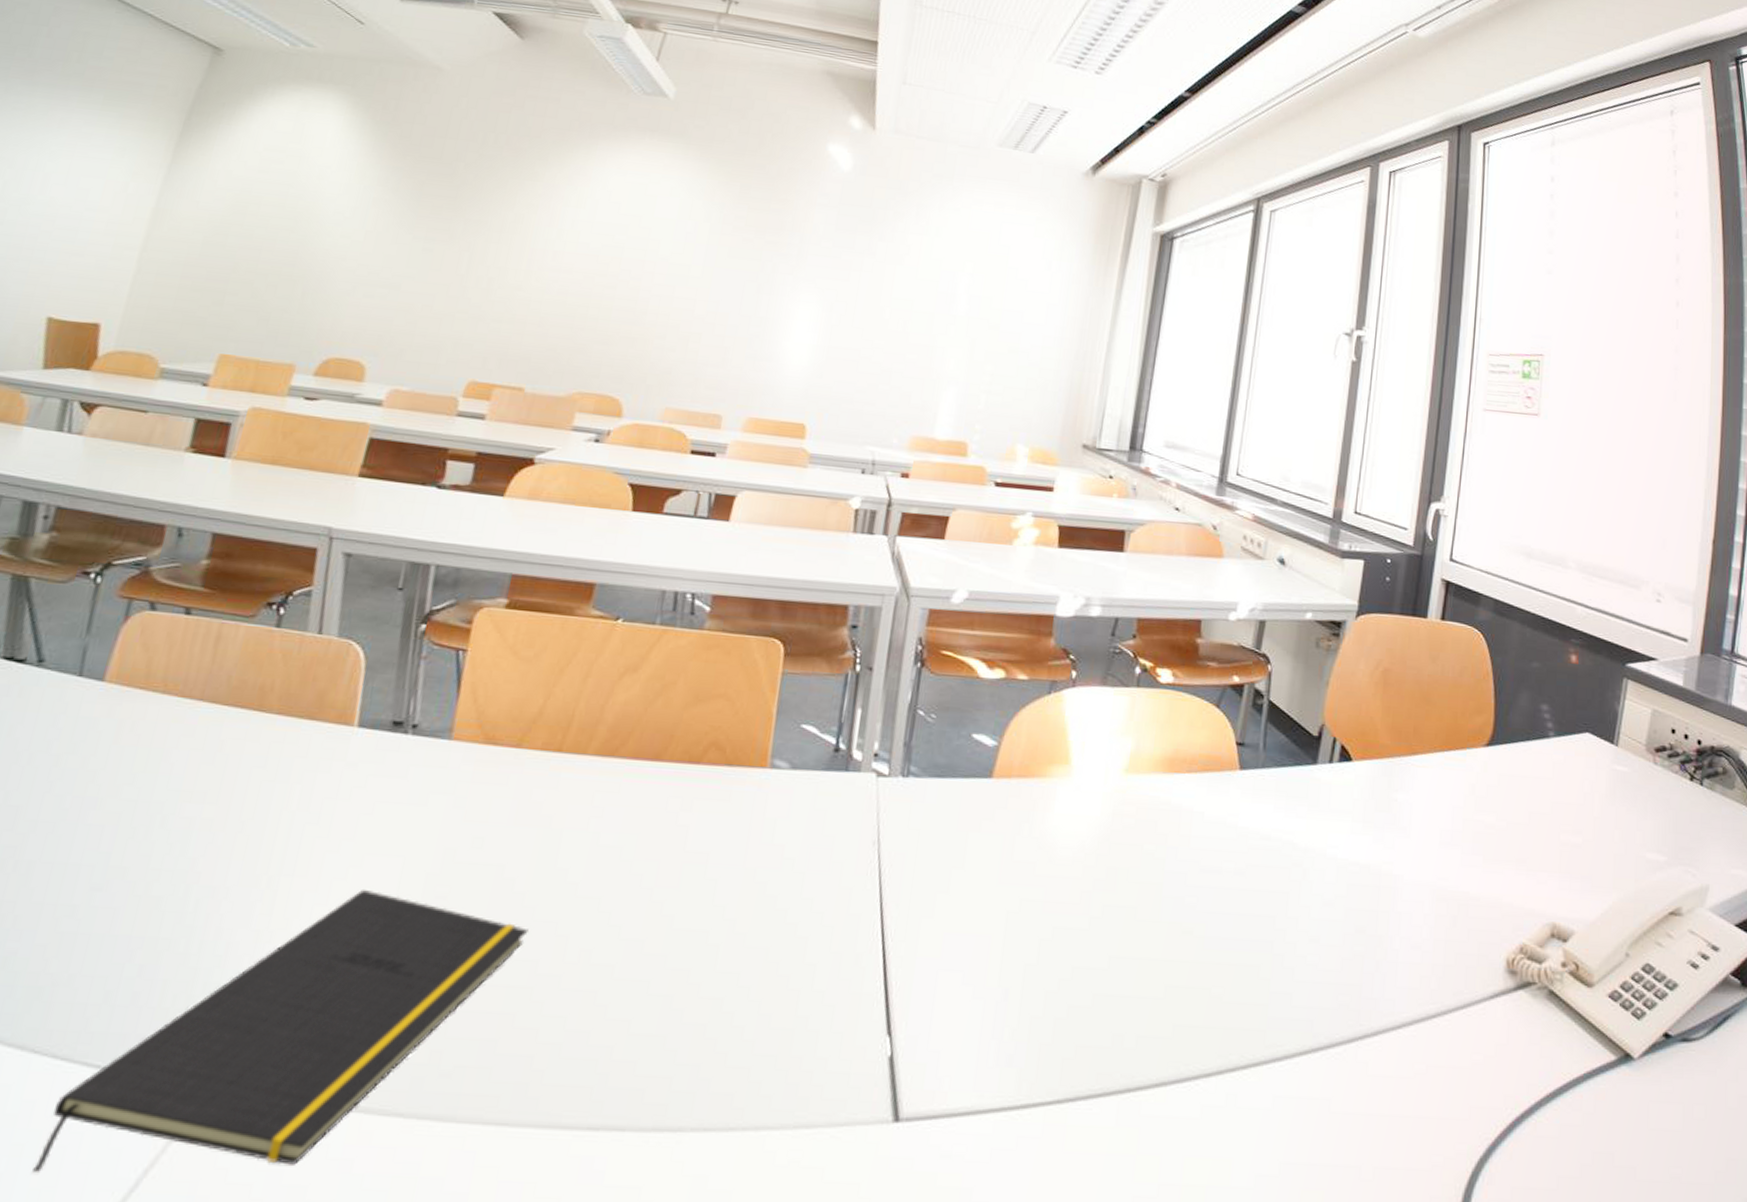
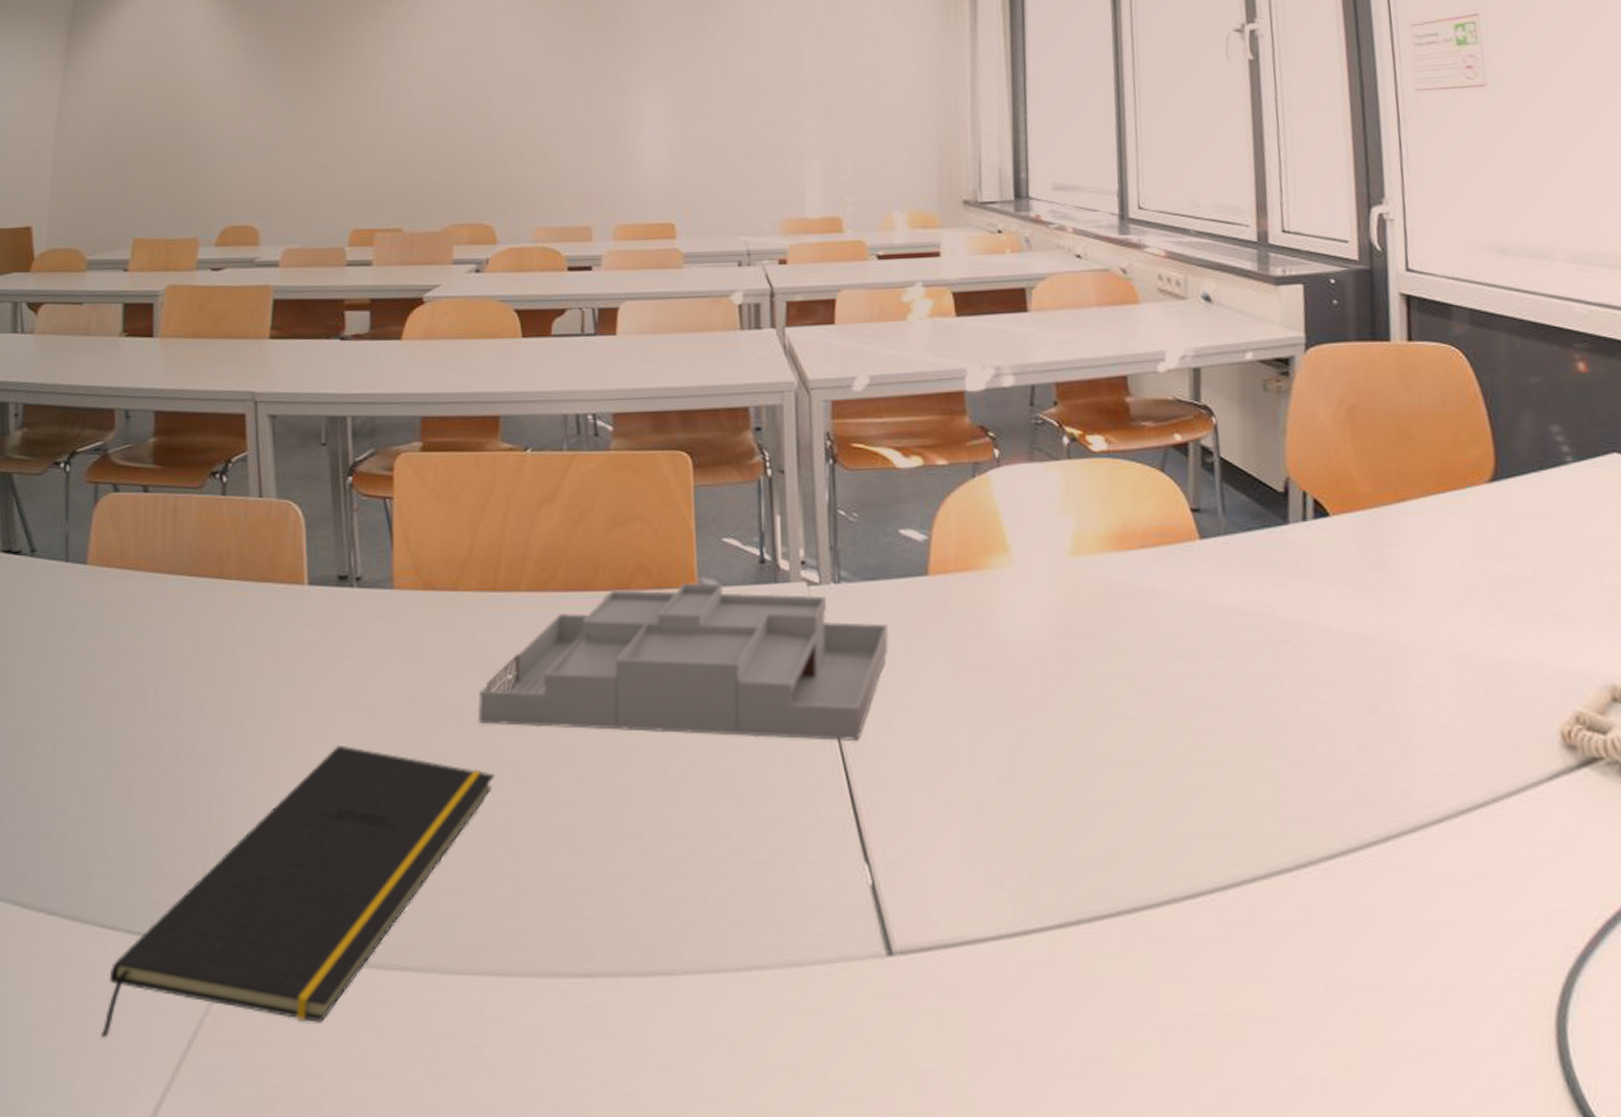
desk organizer: none [521,761,948,923] -> present [477,582,889,741]

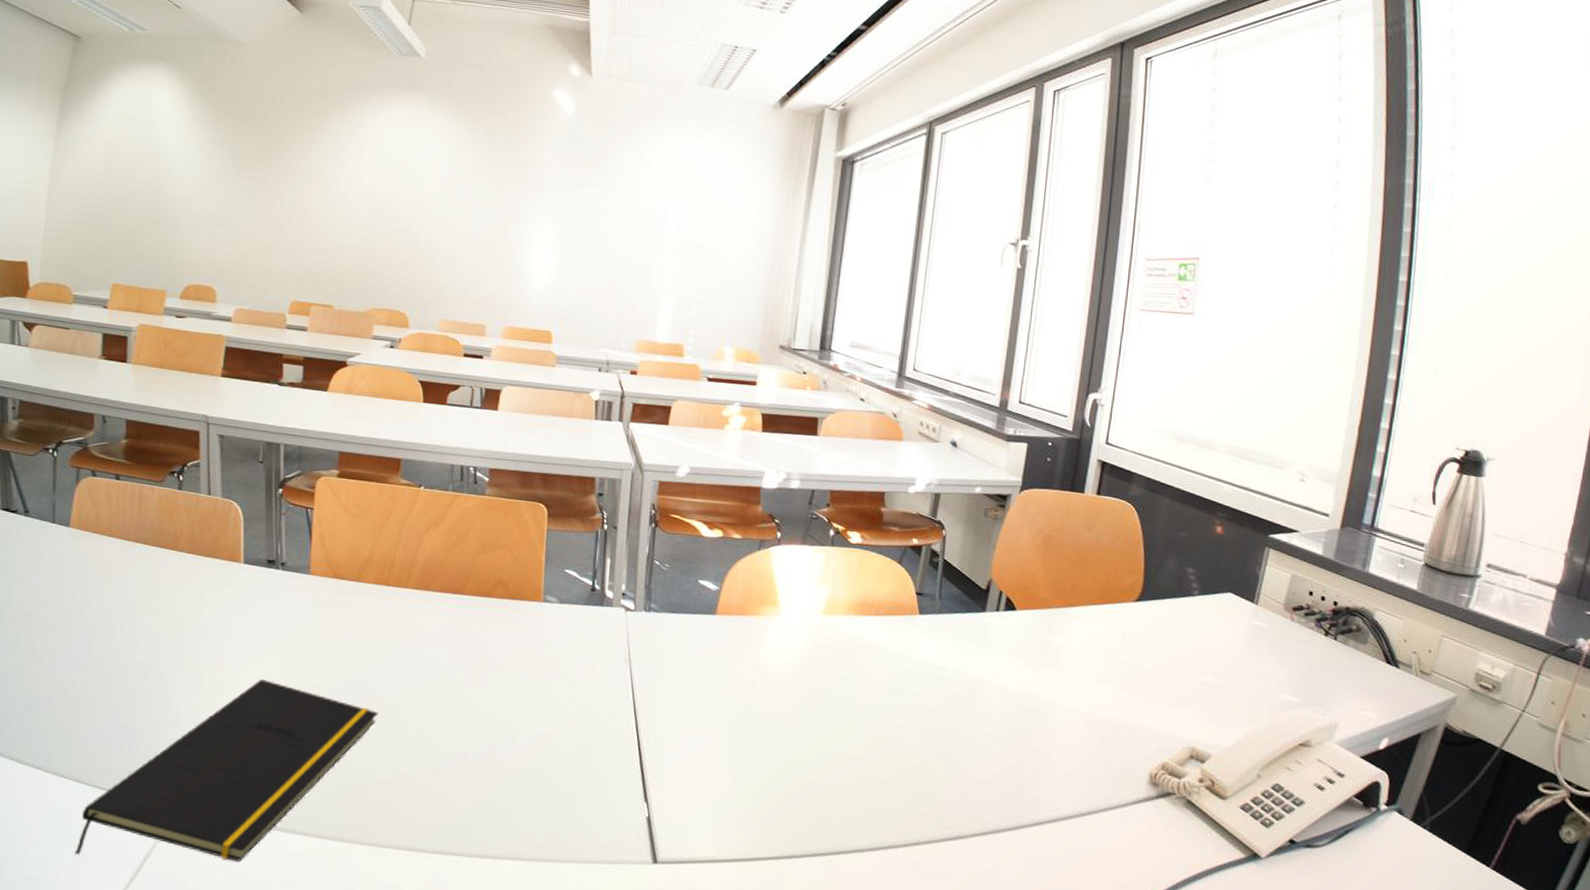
desk organizer: present [477,582,889,741] -> none [369,596,682,721]

